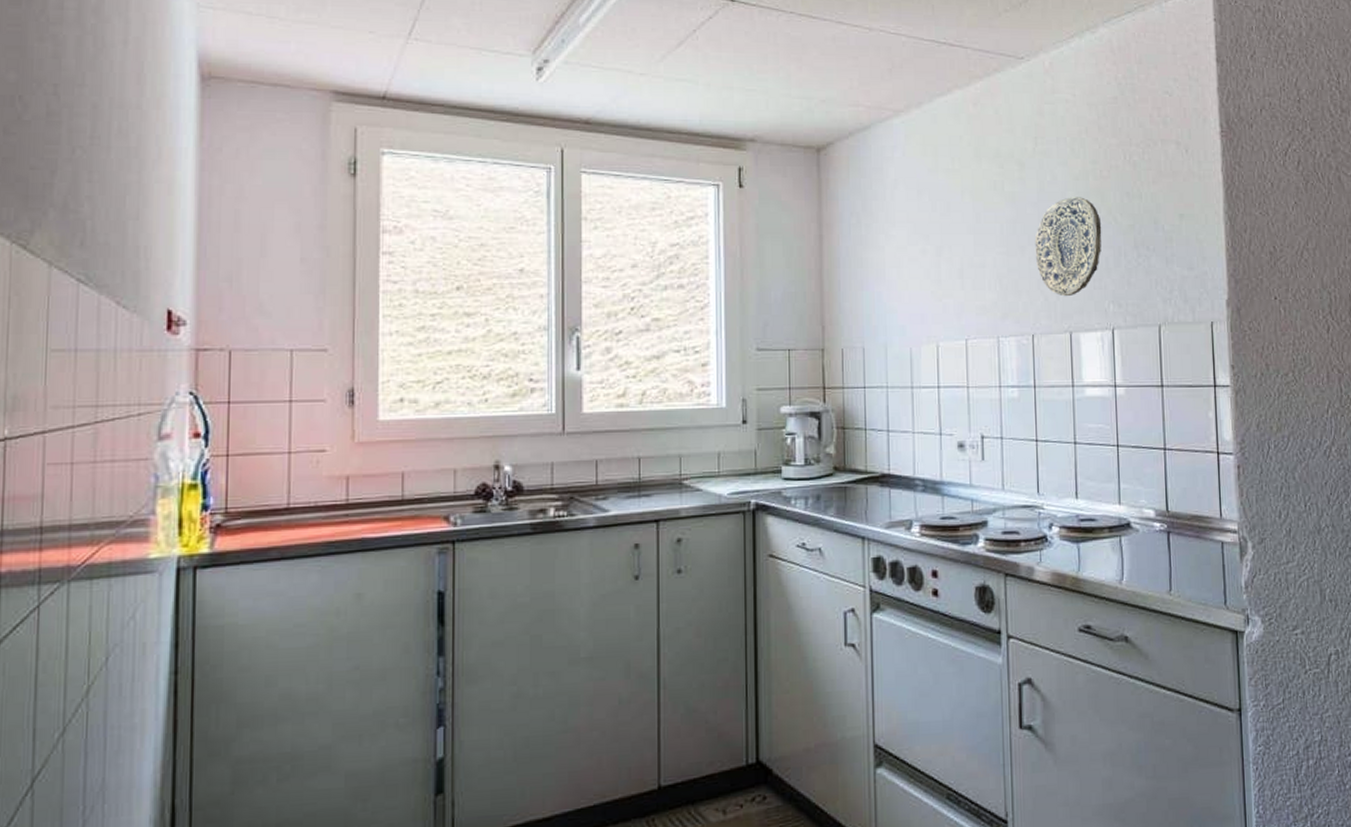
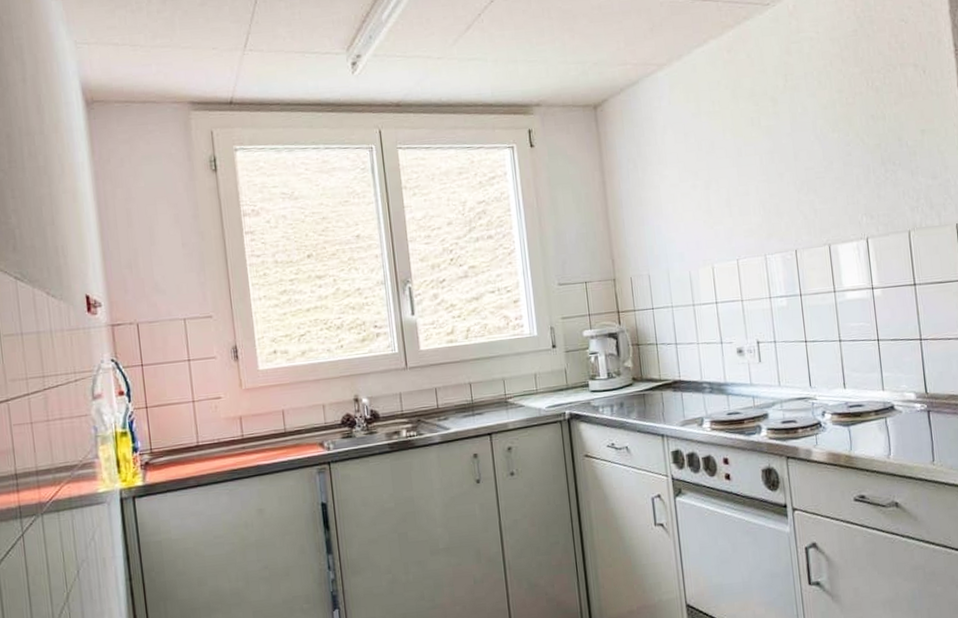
decorative plate: present [1034,197,1102,297] -> none [791,124,852,214]

